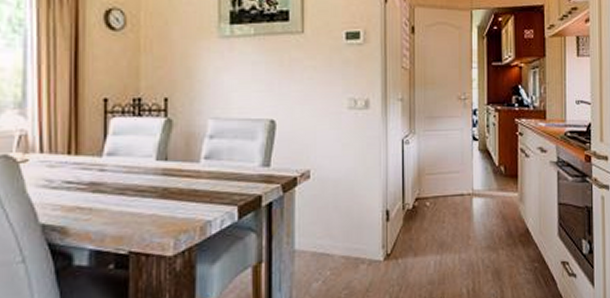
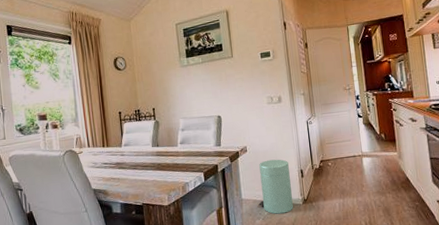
trash can: none [318,192,370,275] -> present [258,159,293,214]

